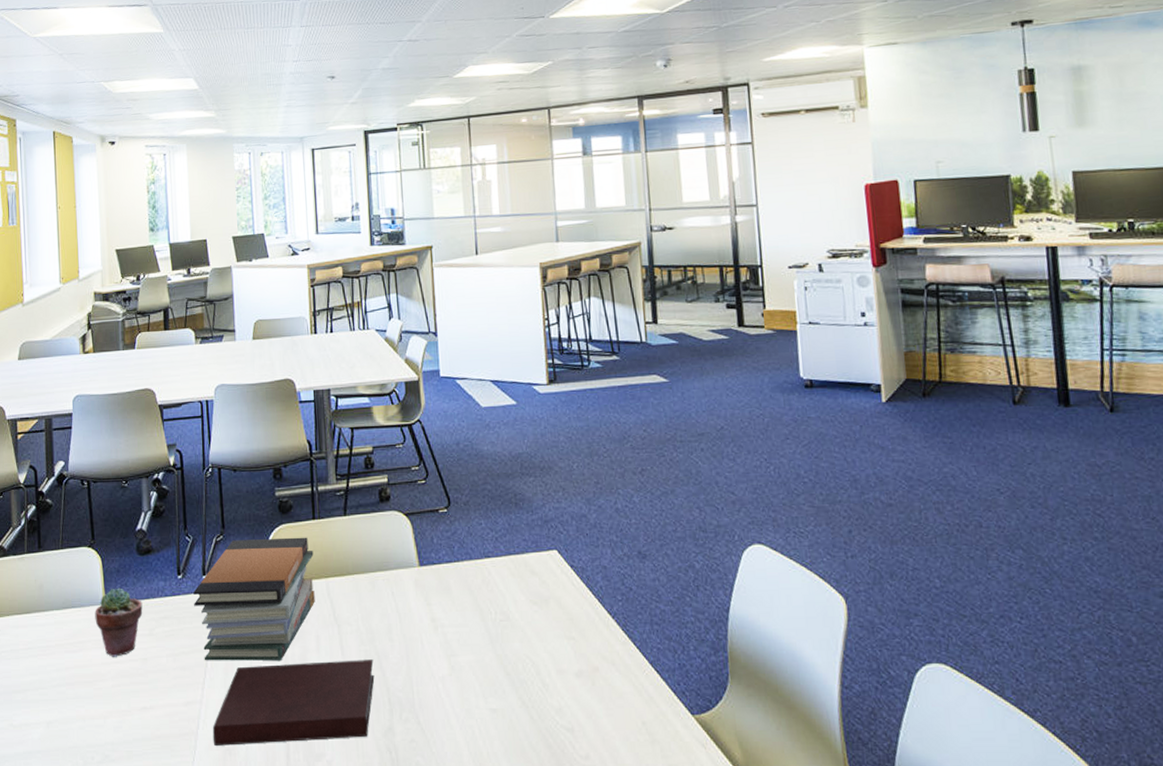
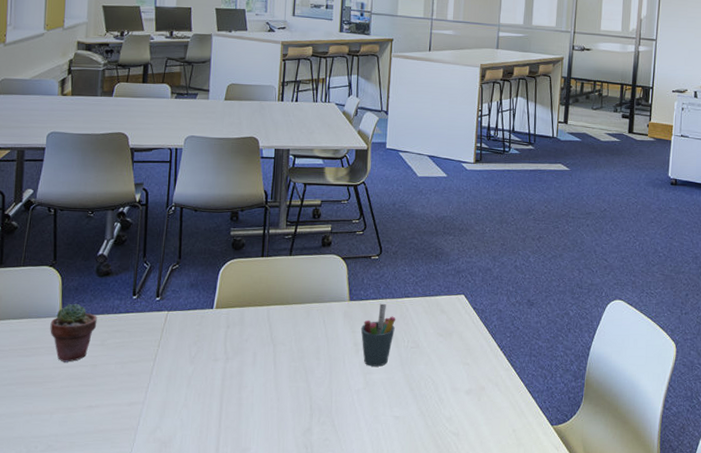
book stack: present [193,537,315,661] -> none [146,269,259,371]
notebook: present [212,659,375,746] -> none [151,373,301,440]
pen holder: none [436,566,478,647] -> present [360,303,396,367]

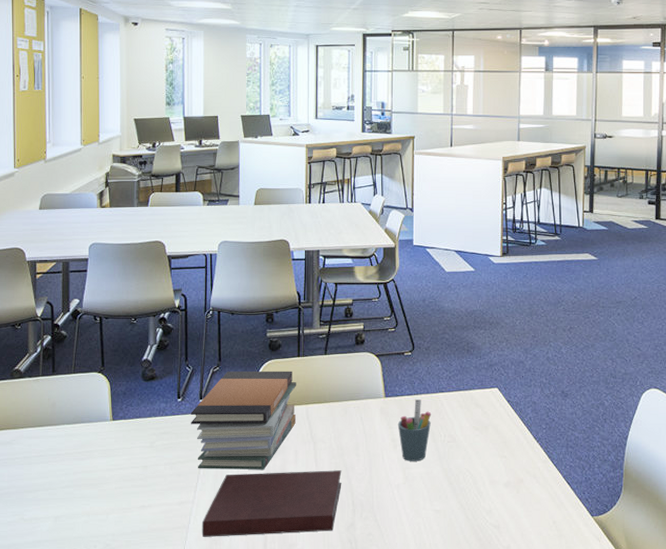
potted succulent: present [50,303,97,362] -> none [102,407,145,464]
book stack: none [146,269,259,371] -> present [191,370,297,470]
notebook: none [151,373,301,440] -> present [201,470,342,537]

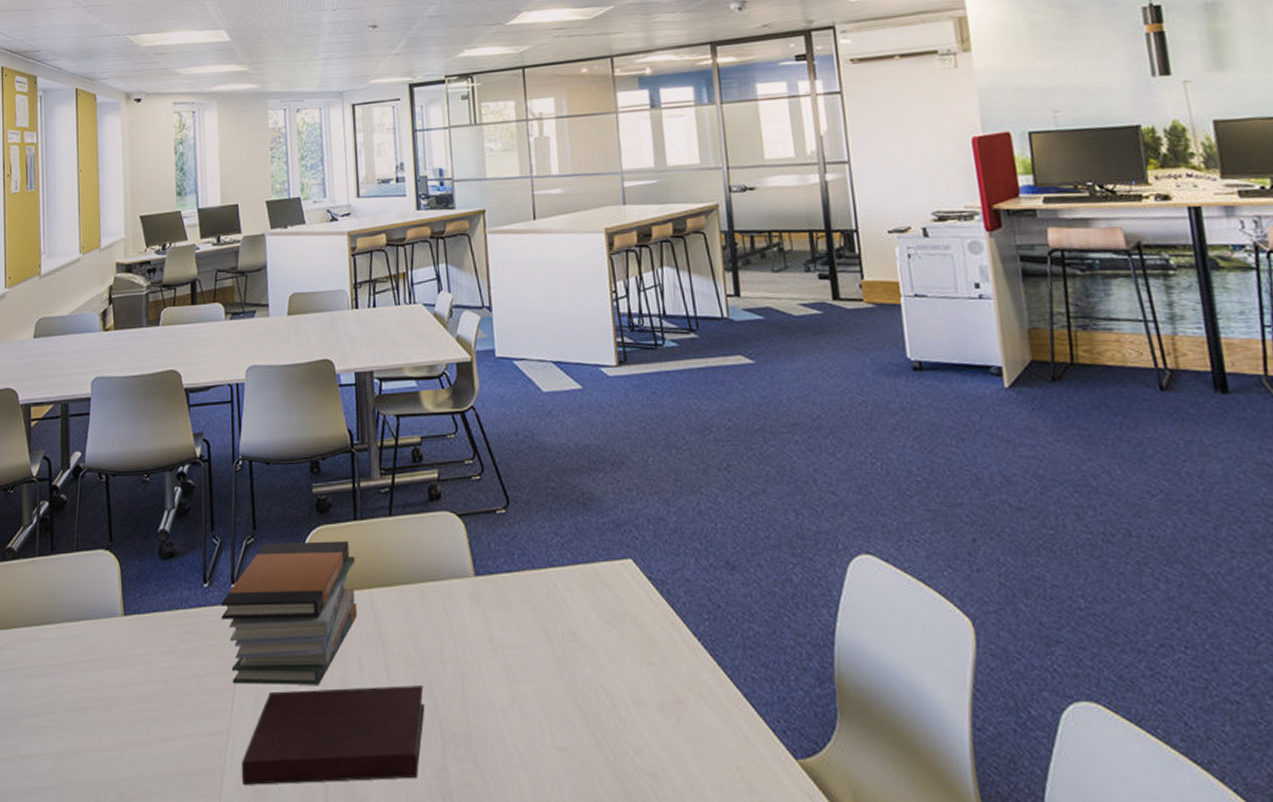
pen holder: present [397,399,432,461] -> none [495,577,542,672]

